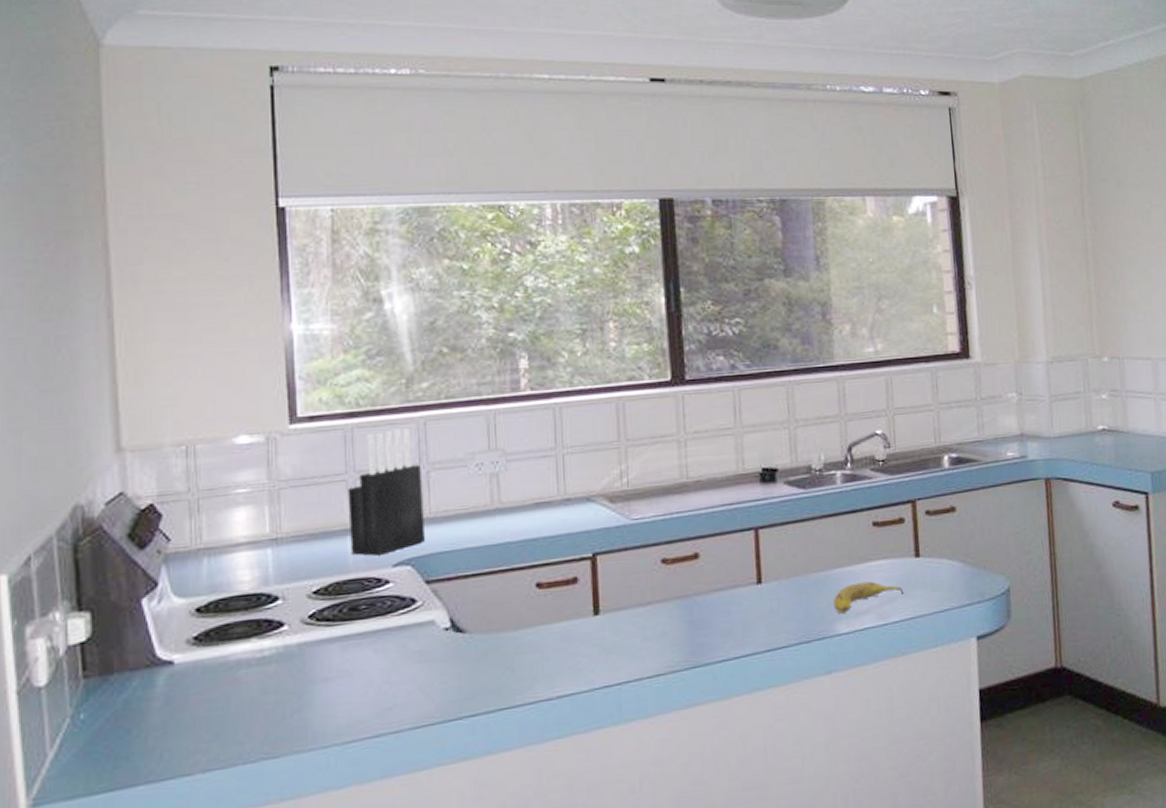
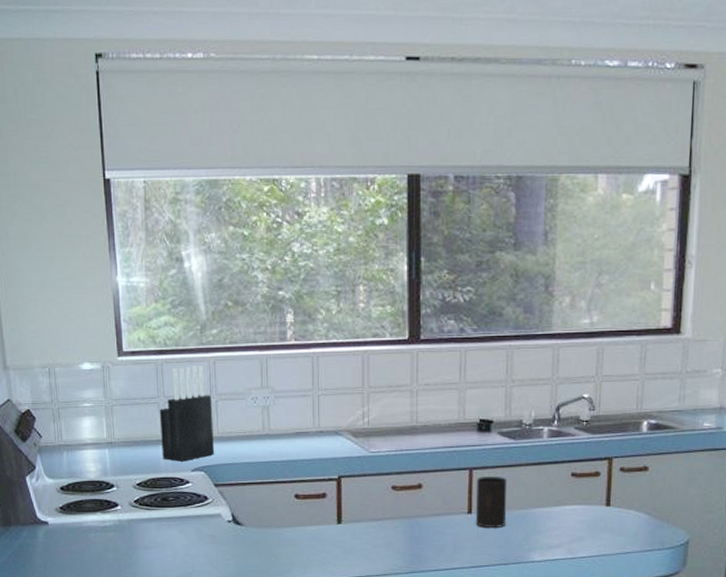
cup: none [765,534,804,599] -> present [476,477,508,528]
fruit: present [833,581,904,614] -> none [530,522,593,545]

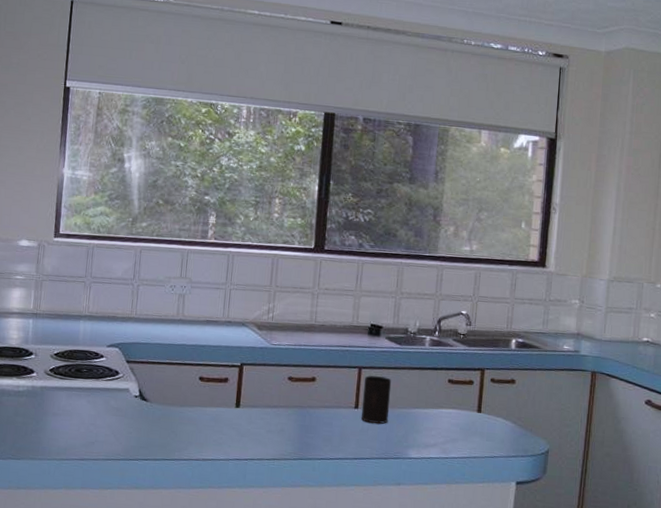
knife block: present [159,366,214,462] -> none [81,252,134,337]

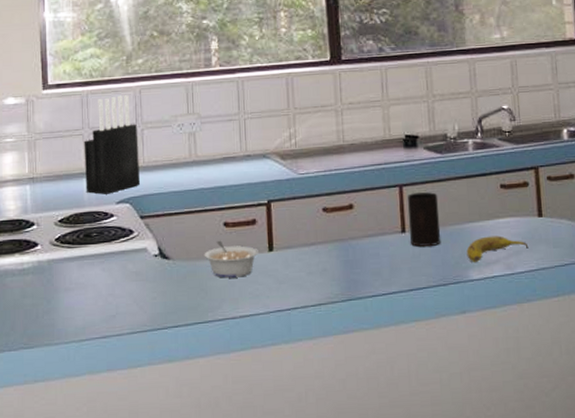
knife block: none [81,252,134,337] -> present [84,95,140,194]
legume: none [178,391,227,426] -> present [204,240,258,278]
fruit: none [409,422,465,443] -> present [466,235,529,262]

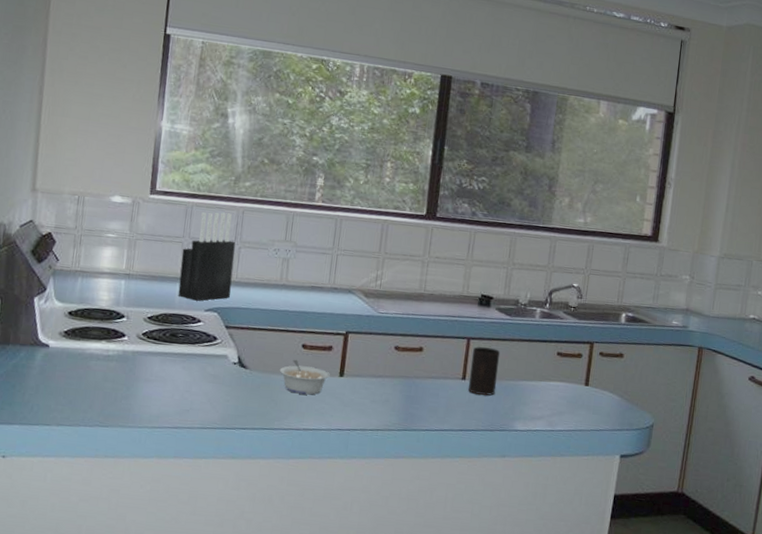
fruit: present [466,235,529,262] -> none [516,395,571,415]

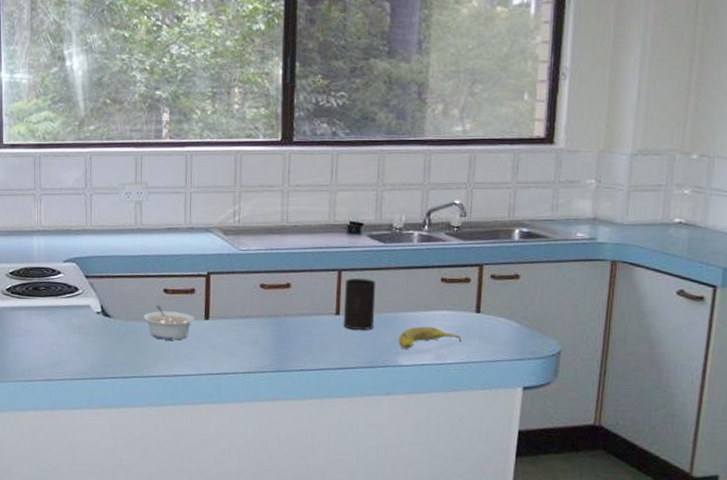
knife block: present [177,212,235,301] -> none [35,160,87,253]
fruit: none [516,395,571,415] -> present [398,326,462,349]

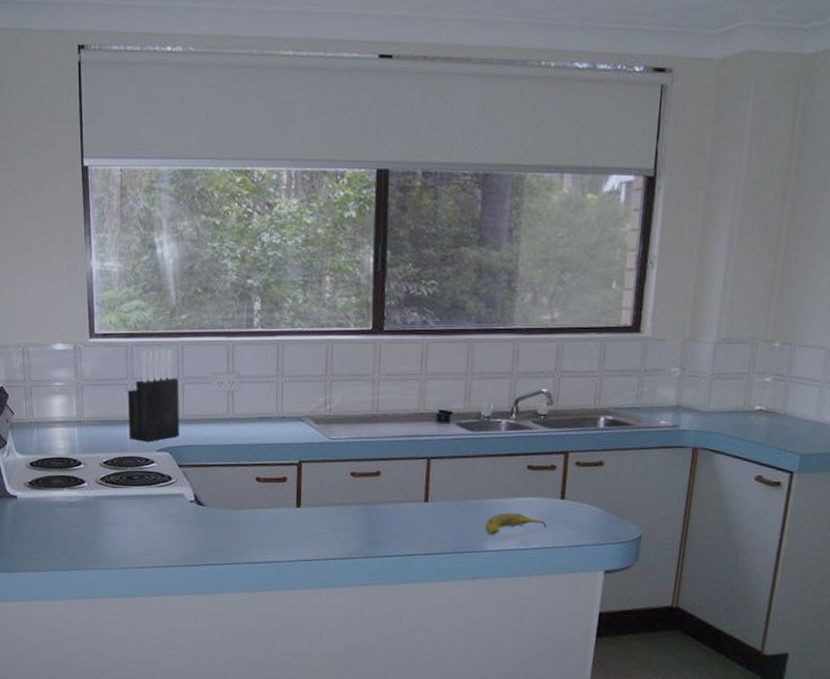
knife block: none [35,160,87,253] -> present [128,349,179,442]
legume: present [143,305,195,340] -> none [236,493,287,528]
cup: present [344,278,376,330] -> none [432,466,465,517]

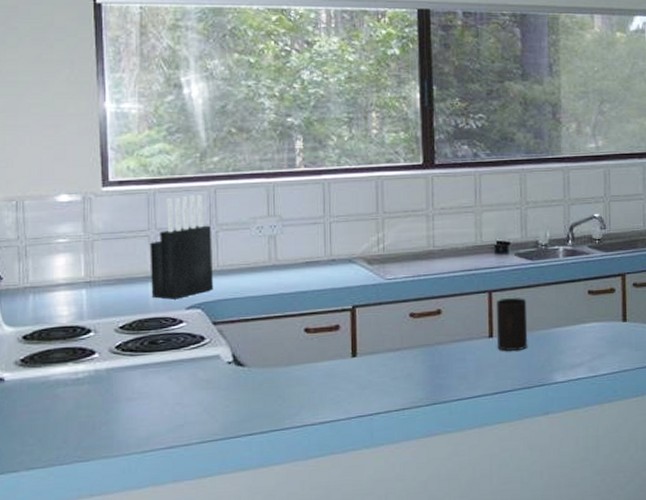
cup: none [432,466,465,517] -> present [497,298,528,351]
fruit: present [485,512,547,535] -> none [552,340,612,365]

